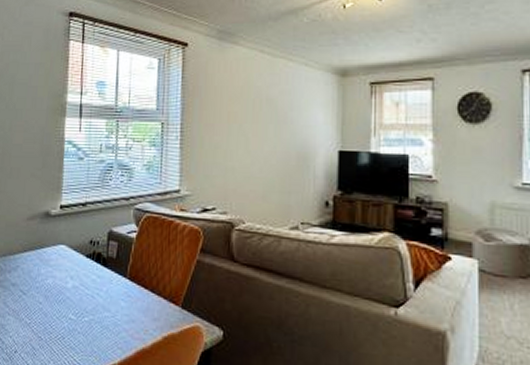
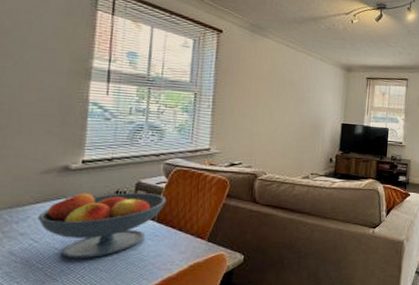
fruit bowl: none [25,242,138,318] -> present [37,193,167,259]

